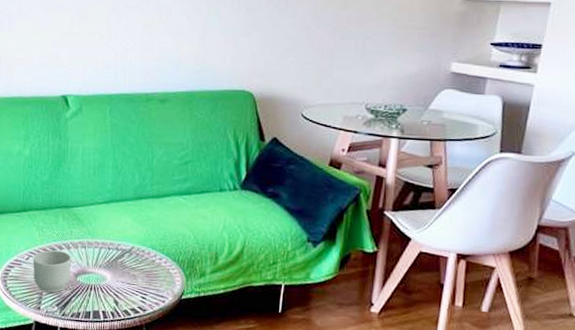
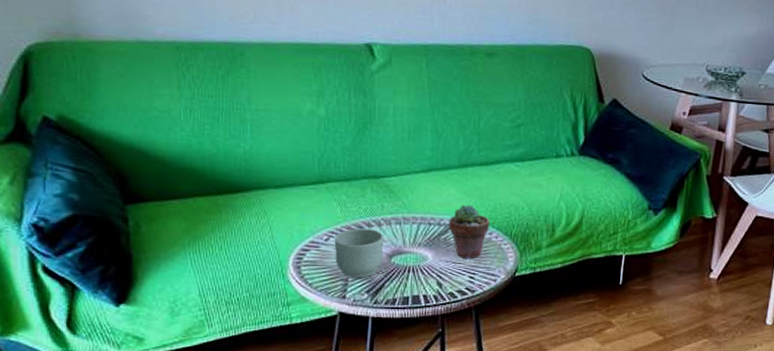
potted succulent: none [125,232,161,281] -> present [449,204,490,259]

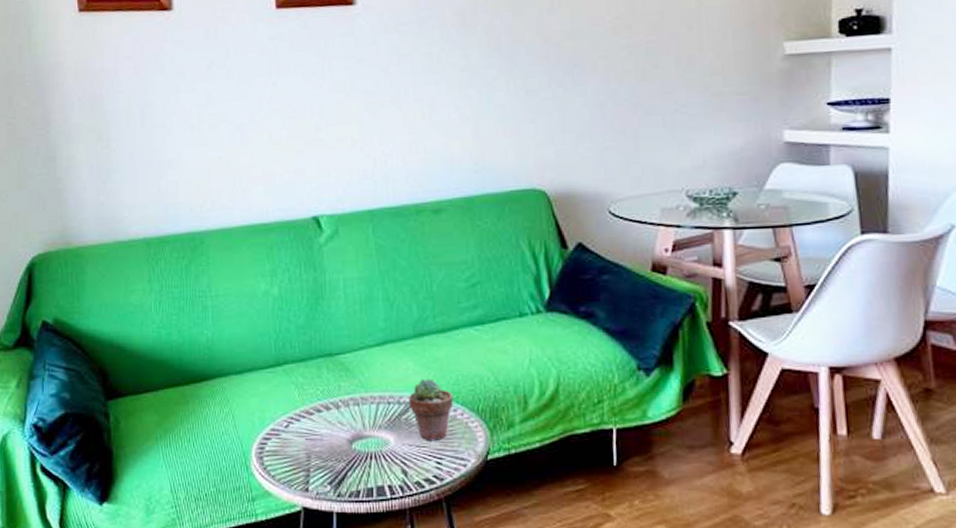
mug: present [334,228,383,278] -> none [293,412,343,467]

